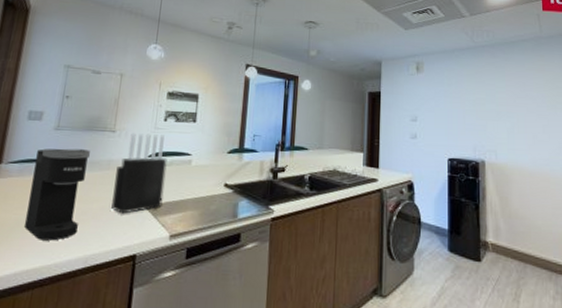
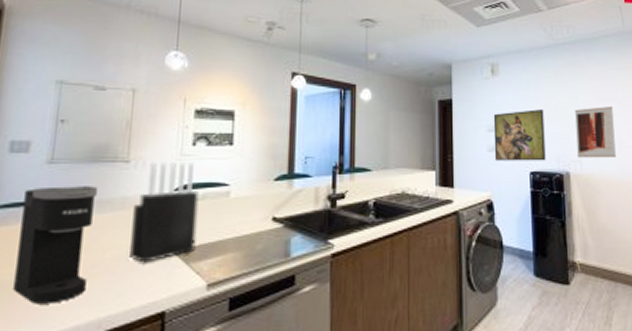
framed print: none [416,103,463,150] -> present [493,109,546,161]
wall art: none [492,103,529,150] -> present [575,107,616,158]

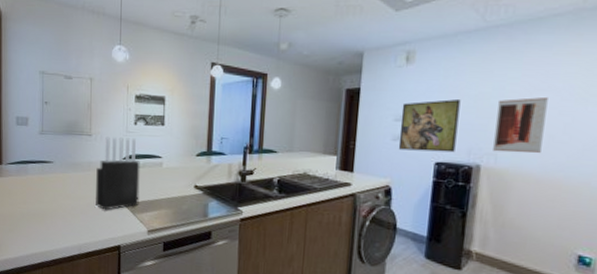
coffee maker: present [13,186,97,304] -> none [28,151,72,231]

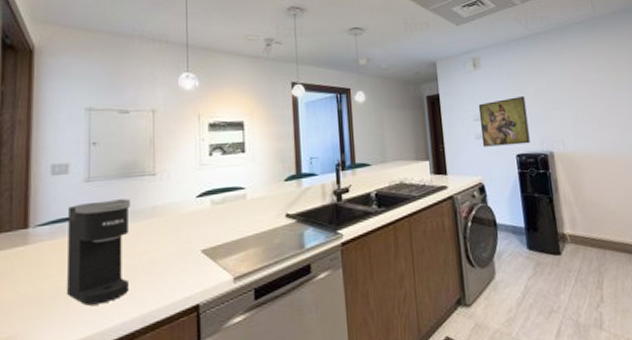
coffee maker: none [28,151,72,231] -> present [67,199,130,306]
knife block: present [96,137,140,210] -> none [163,171,220,263]
wall art: present [493,97,548,154] -> none [554,88,596,139]

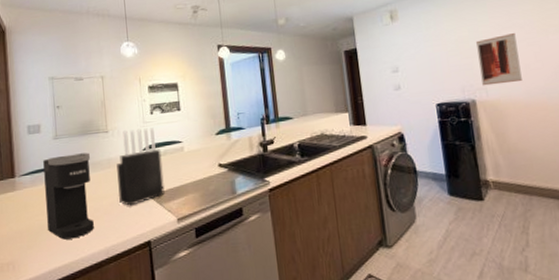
knife block: none [163,171,220,263] -> present [116,127,165,206]
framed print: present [478,96,530,147] -> none [396,46,451,98]
wall art: none [554,88,596,139] -> present [476,33,522,86]

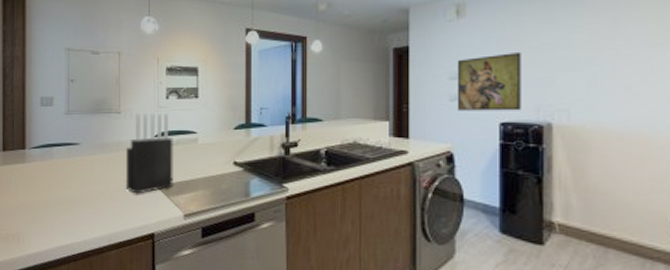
coffee maker: present [43,152,94,240] -> none [53,132,100,220]
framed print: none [396,46,451,98] -> present [457,53,521,111]
wall art: present [476,33,522,86] -> none [564,45,619,108]

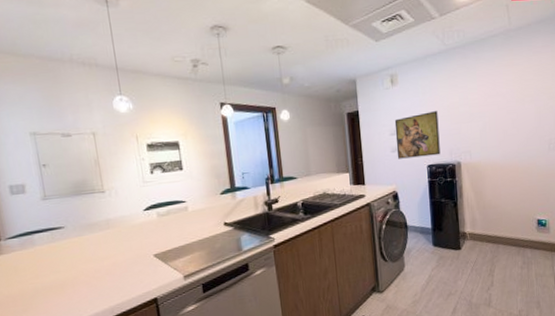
knife block: present [126,113,173,194] -> none [116,187,170,266]

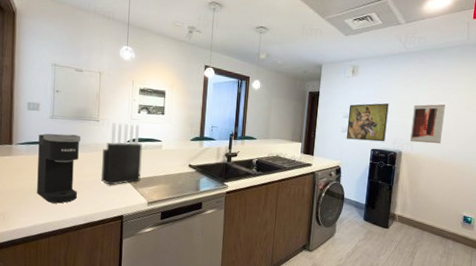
coffee maker: none [32,213,96,302] -> present [37,133,81,204]
knife block: none [116,187,170,266] -> present [101,122,142,185]
wall art: none [465,102,500,150] -> present [410,104,445,144]

